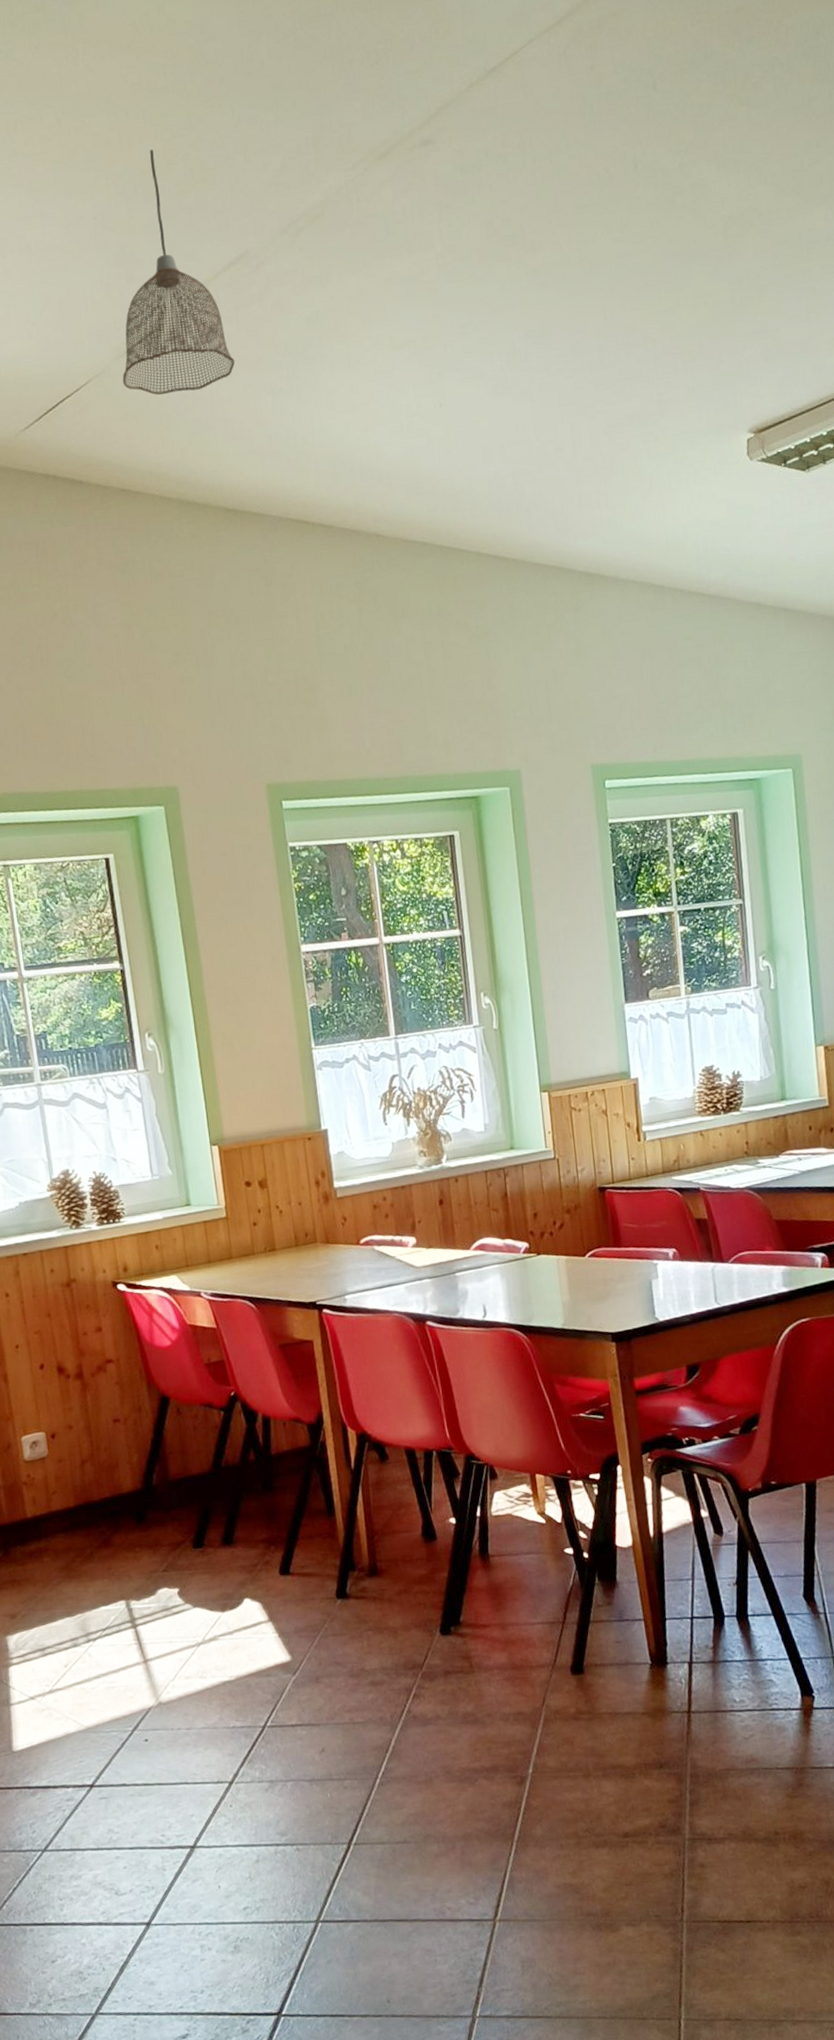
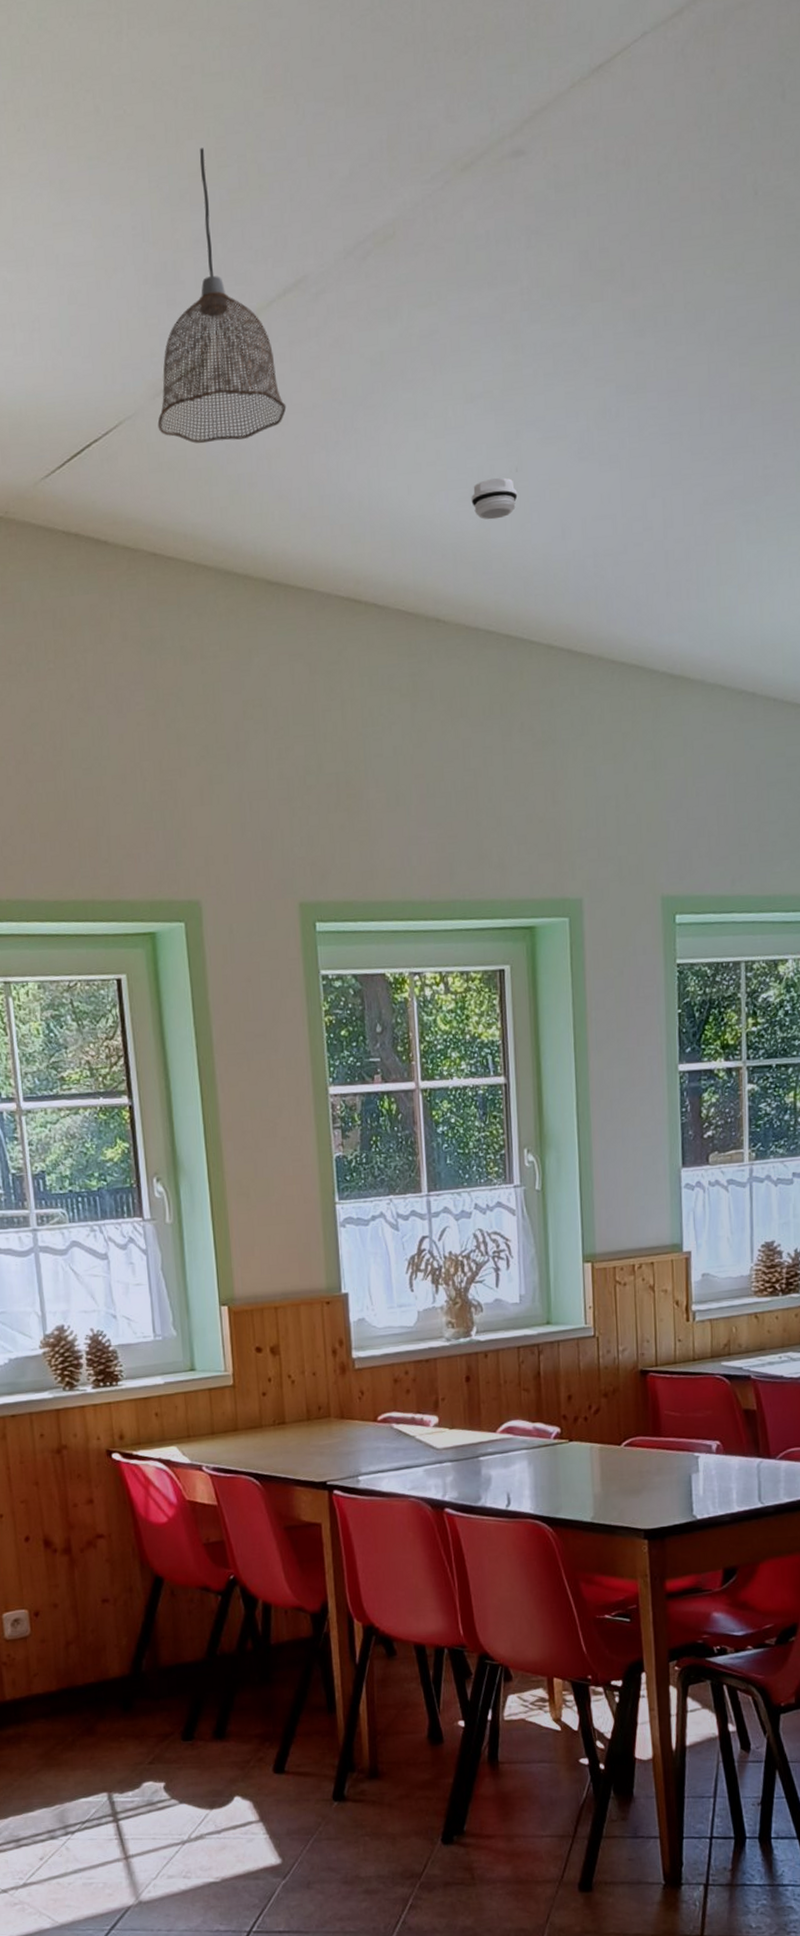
smoke detector: none [401,412,443,449] -> present [471,477,518,520]

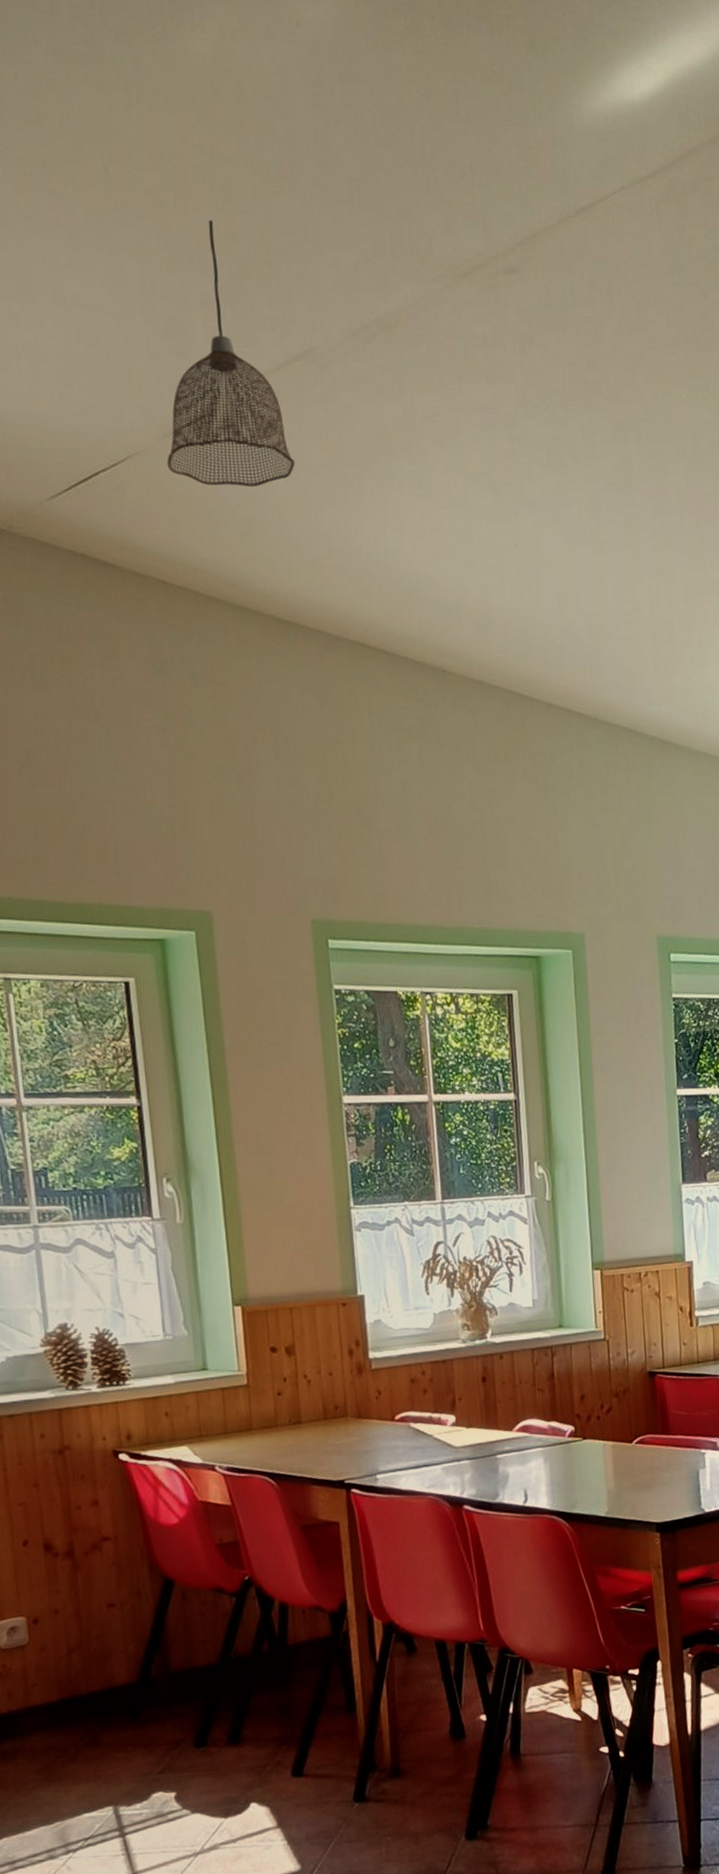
smoke detector: present [471,477,518,520] -> none [473,550,517,586]

